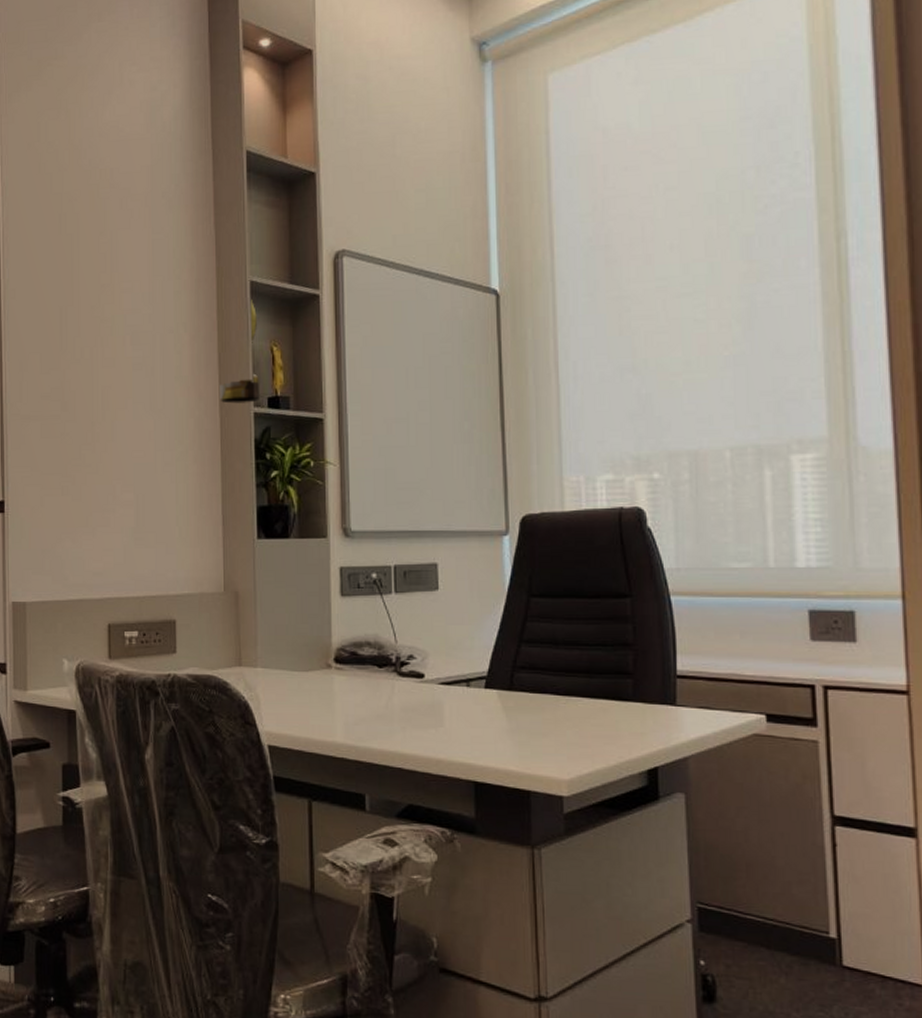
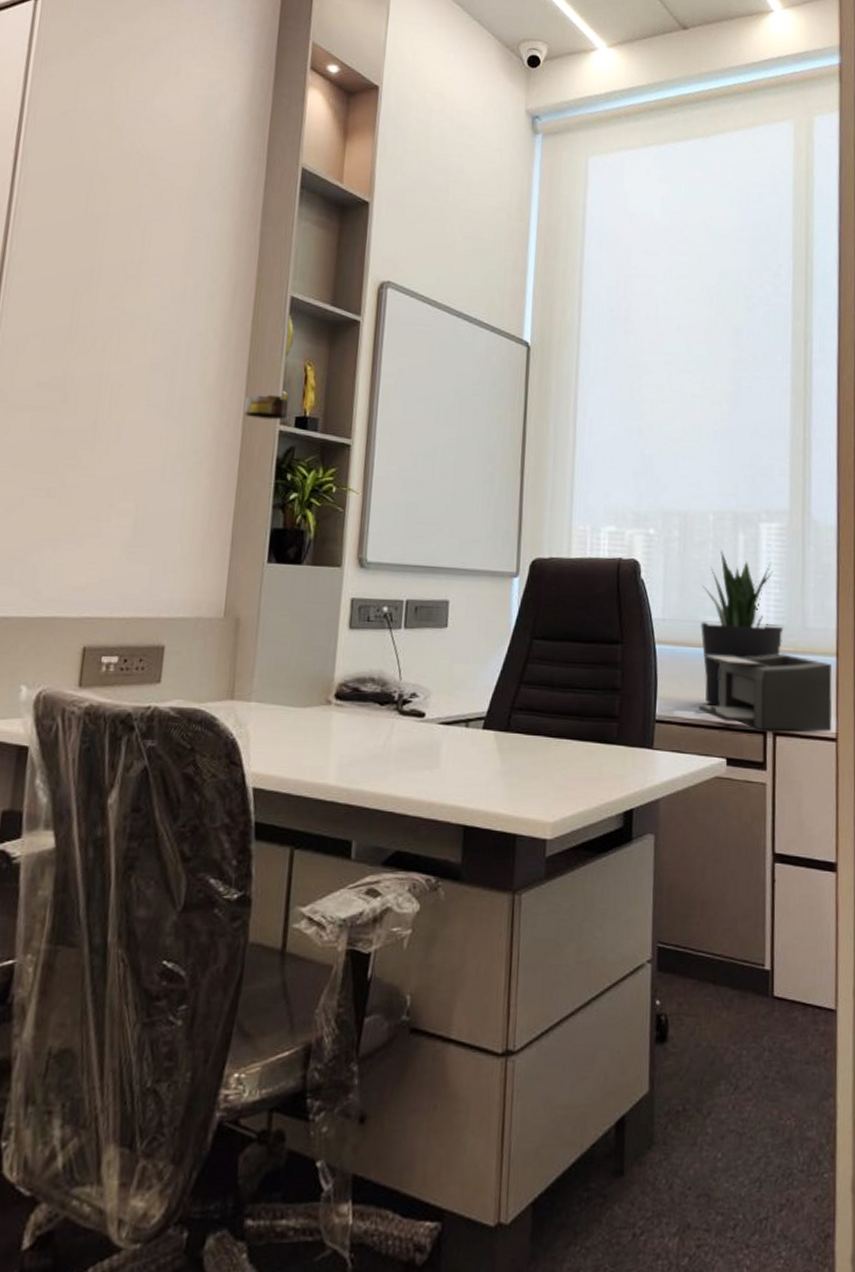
planter: none [721,489,830,660] -> present [701,550,784,707]
printer: none [727,599,901,684] -> present [698,653,832,732]

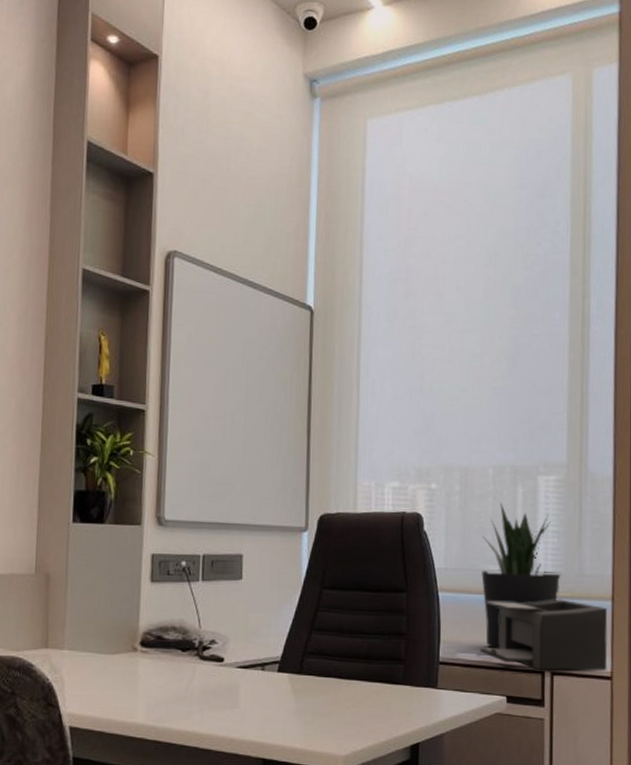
award: present [244,316,294,420] -> none [44,287,87,389]

